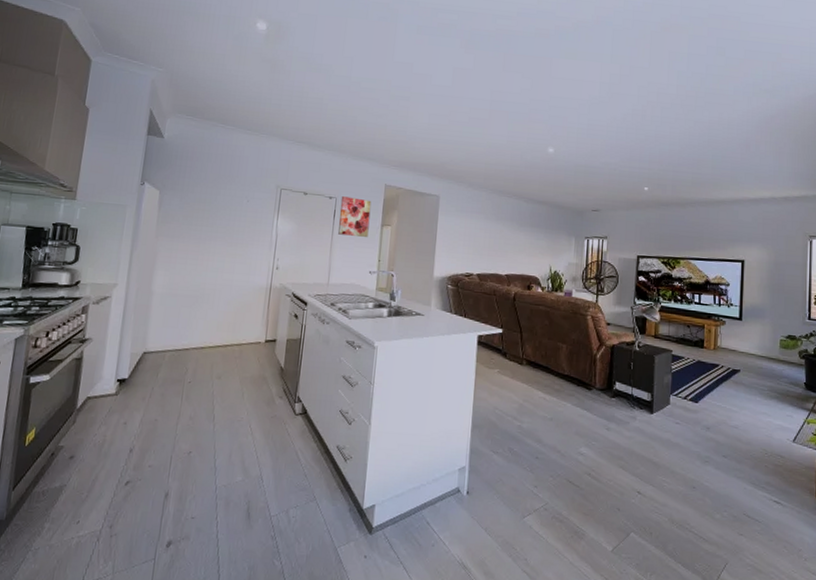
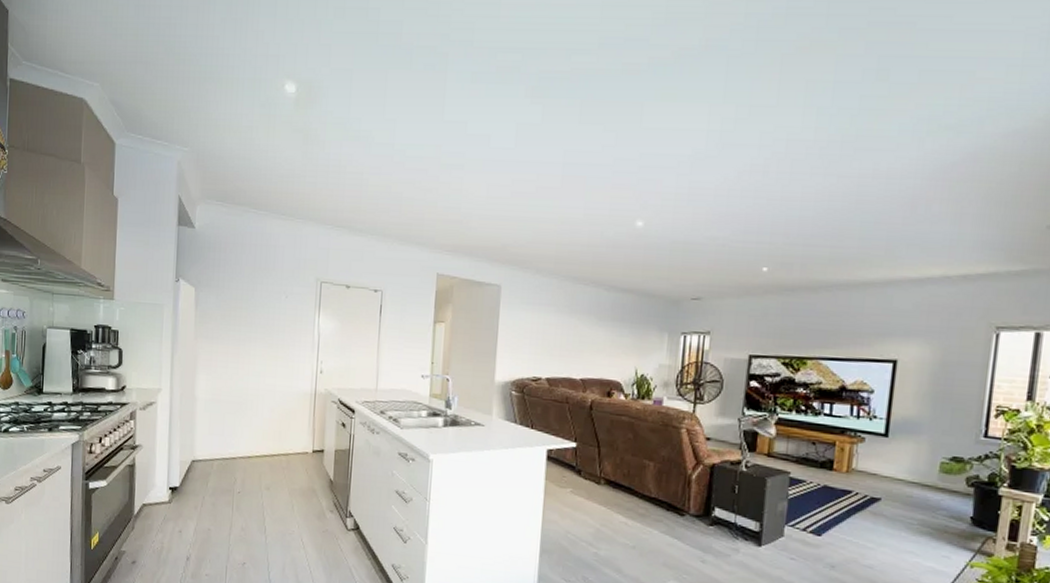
wall art: present [338,196,372,237] -> none [385,289,422,336]

